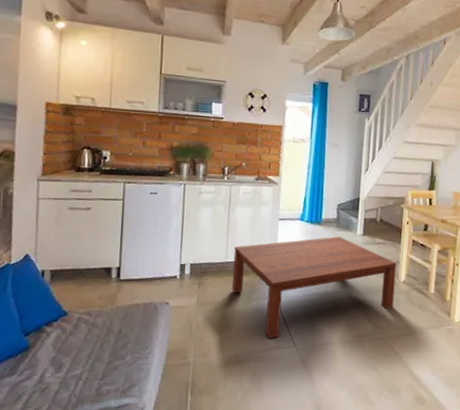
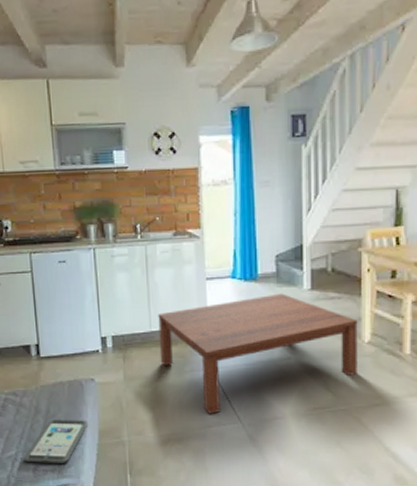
tablet: none [88,340,158,383] -> present [23,420,89,463]

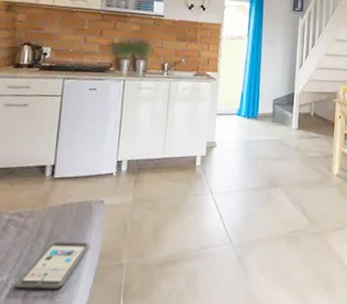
coffee table: present [158,293,358,414] -> none [168,131,330,236]

